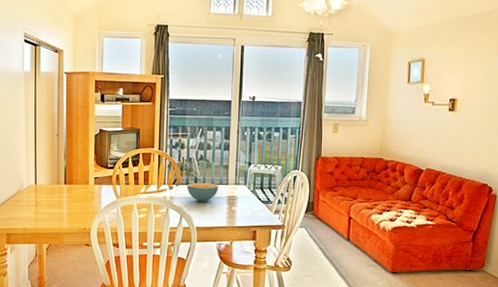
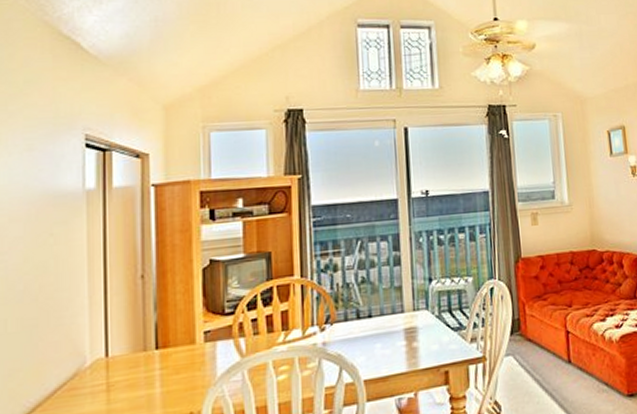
cereal bowl: present [187,182,219,202] -> none [345,313,391,343]

